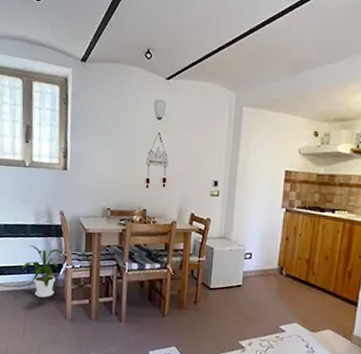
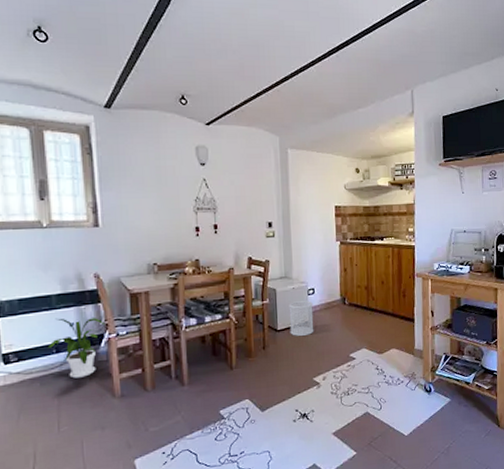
wastebasket: none [222,263,249,299] -> present [288,300,314,336]

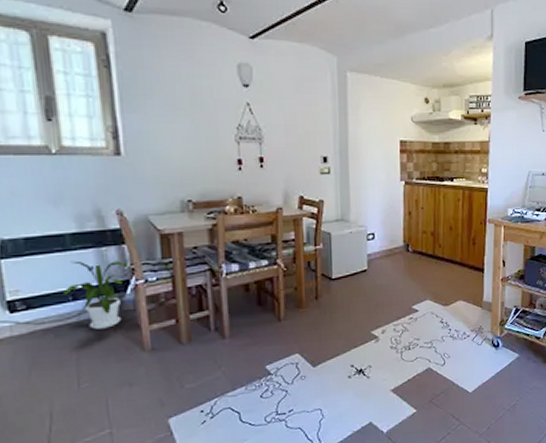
wastebasket: present [288,300,314,336] -> none [345,246,373,286]

